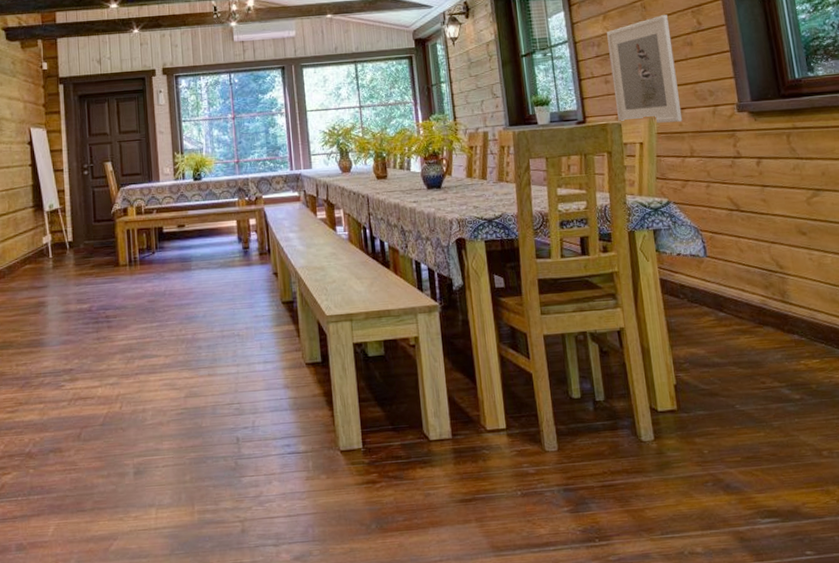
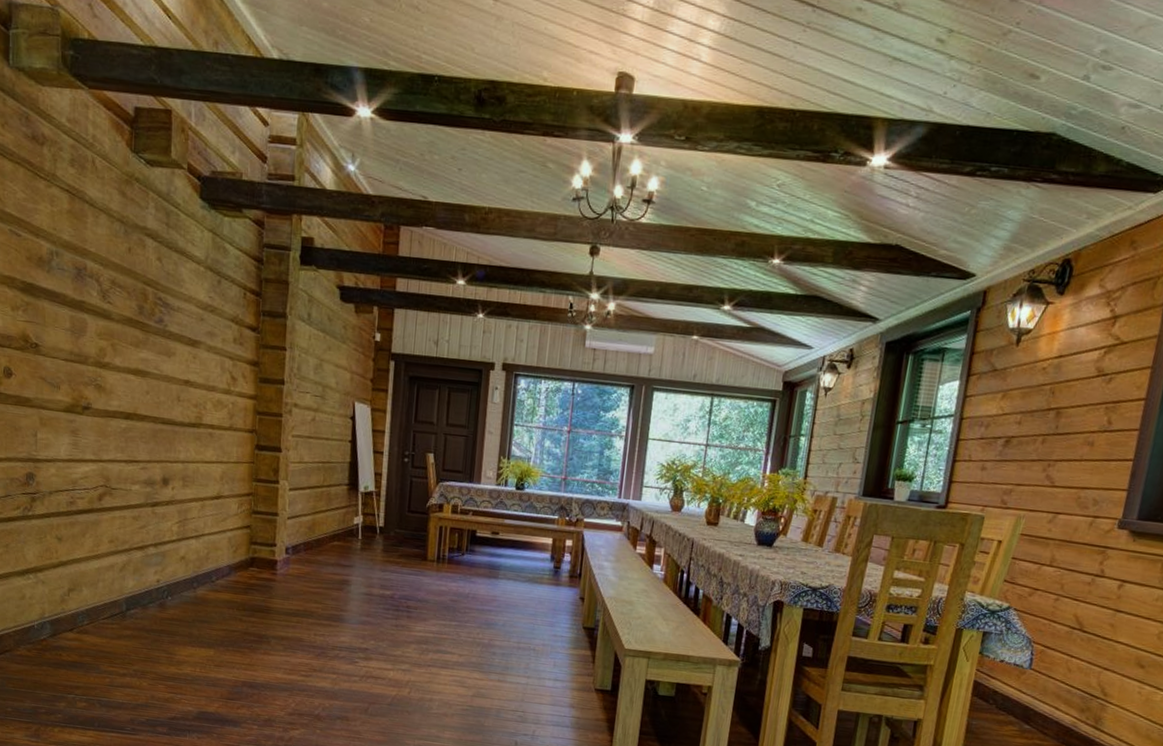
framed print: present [607,15,683,123] -> none [983,405,1076,528]

